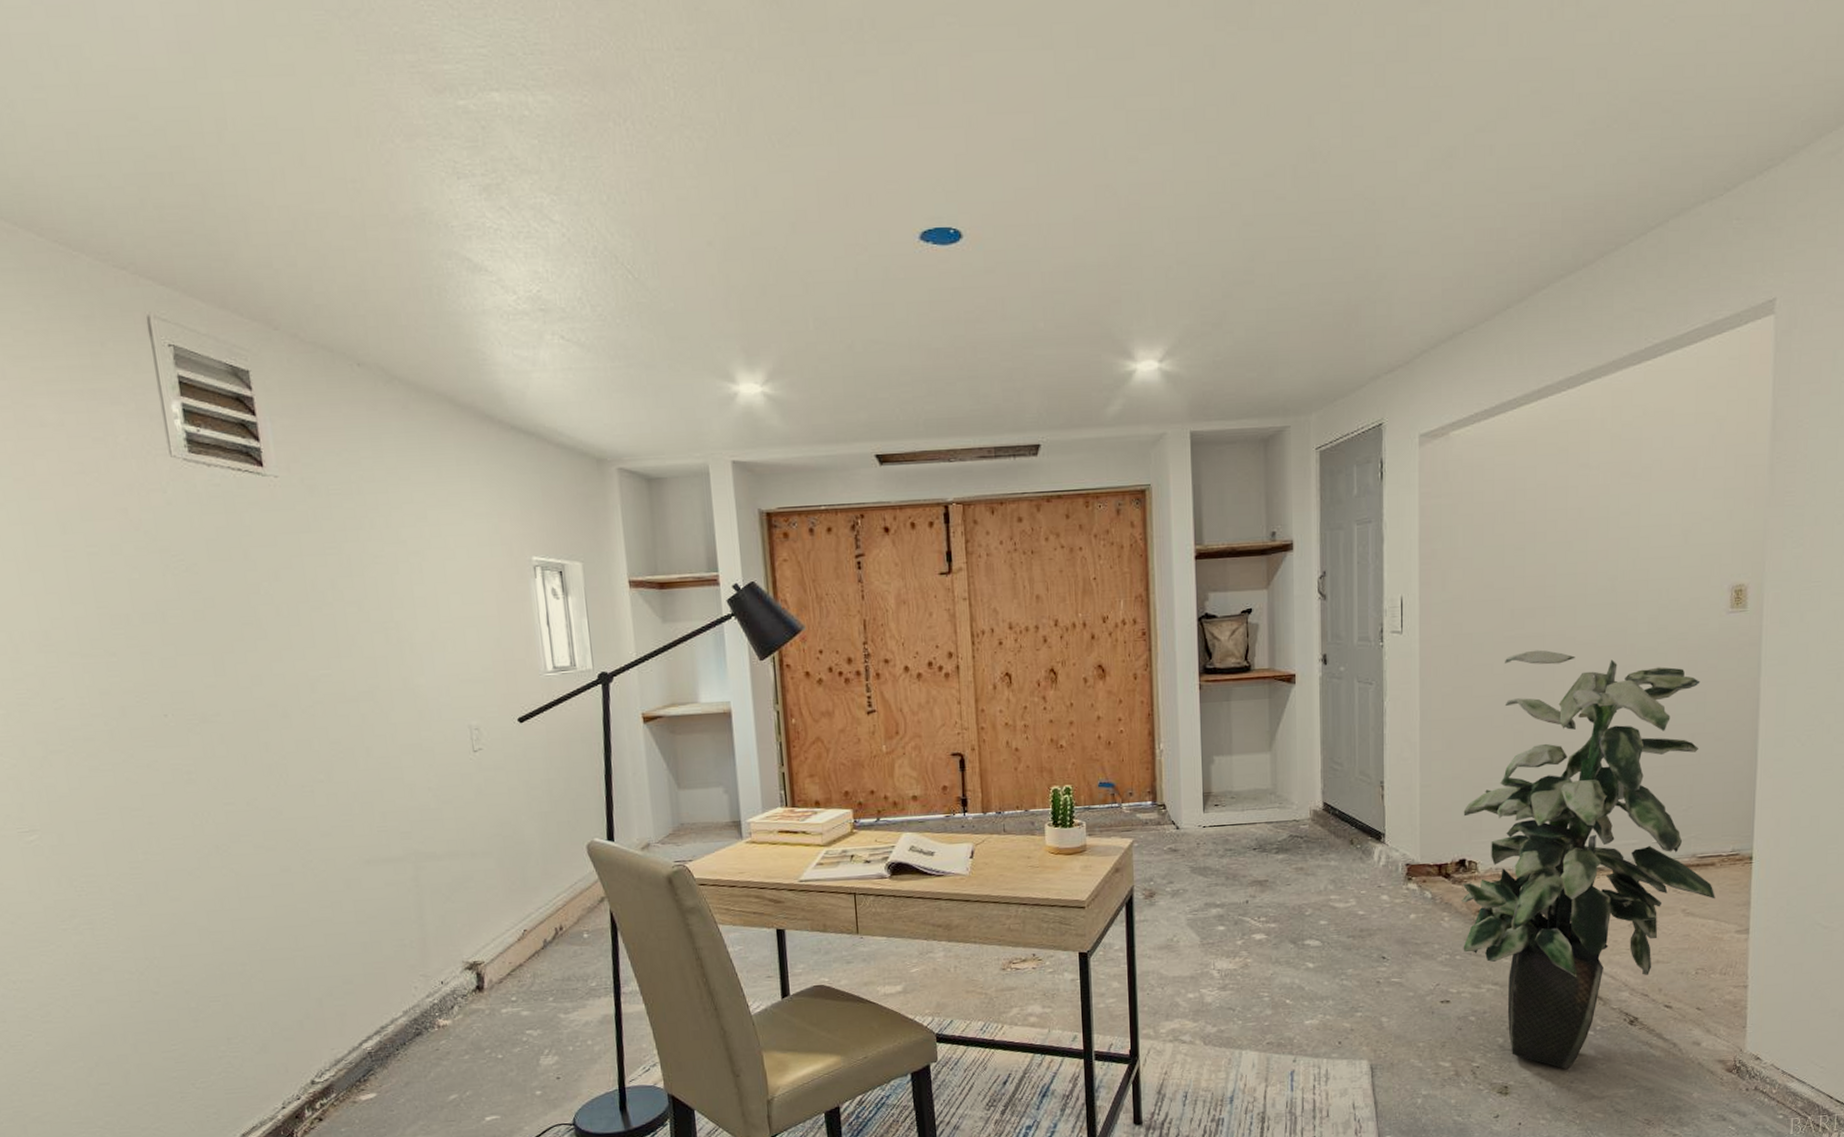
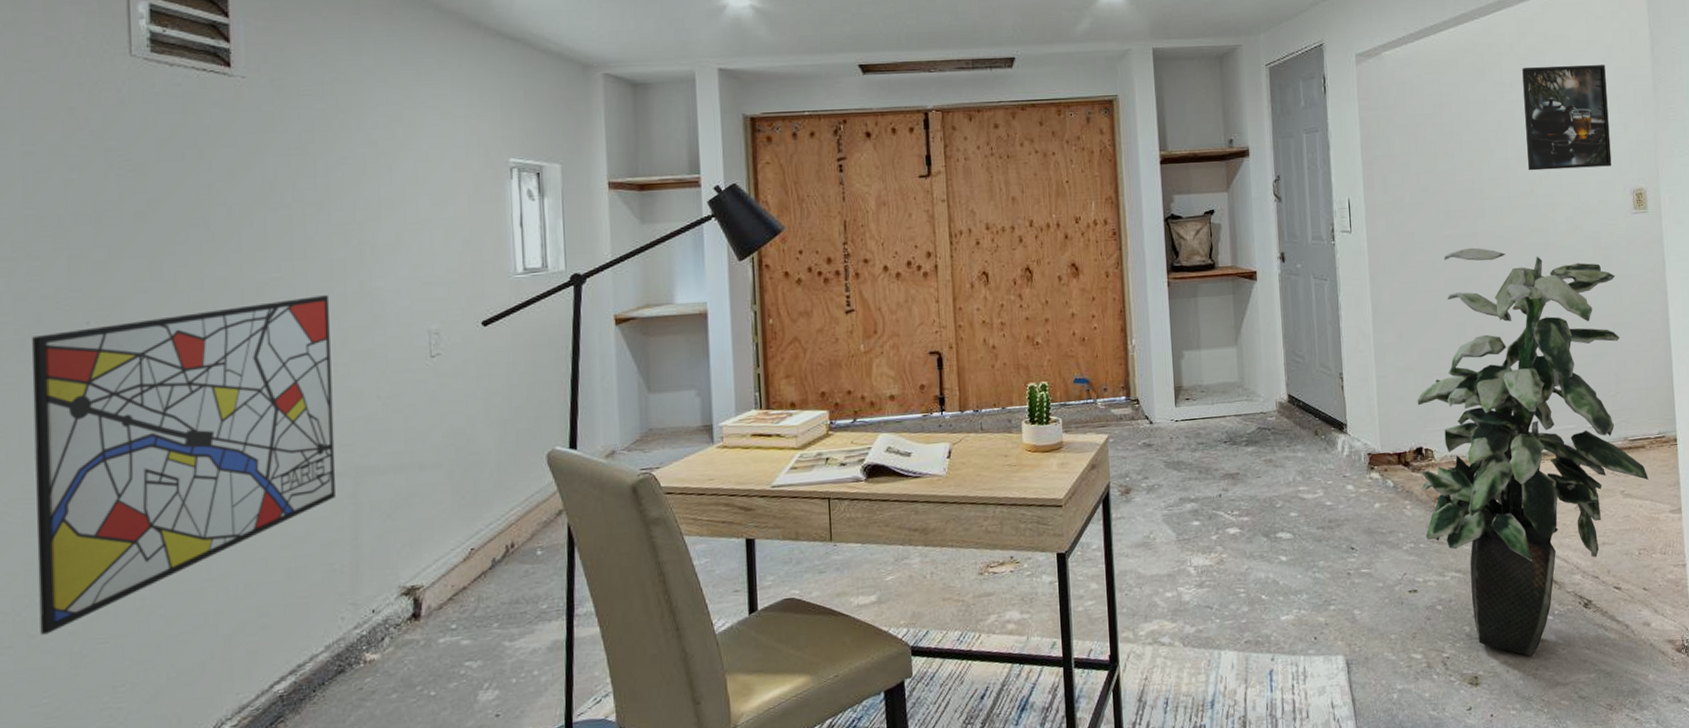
wall art: none [120,692,399,992] -> present [32,295,336,635]
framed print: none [1609,442,1714,565] -> present [1522,65,1612,171]

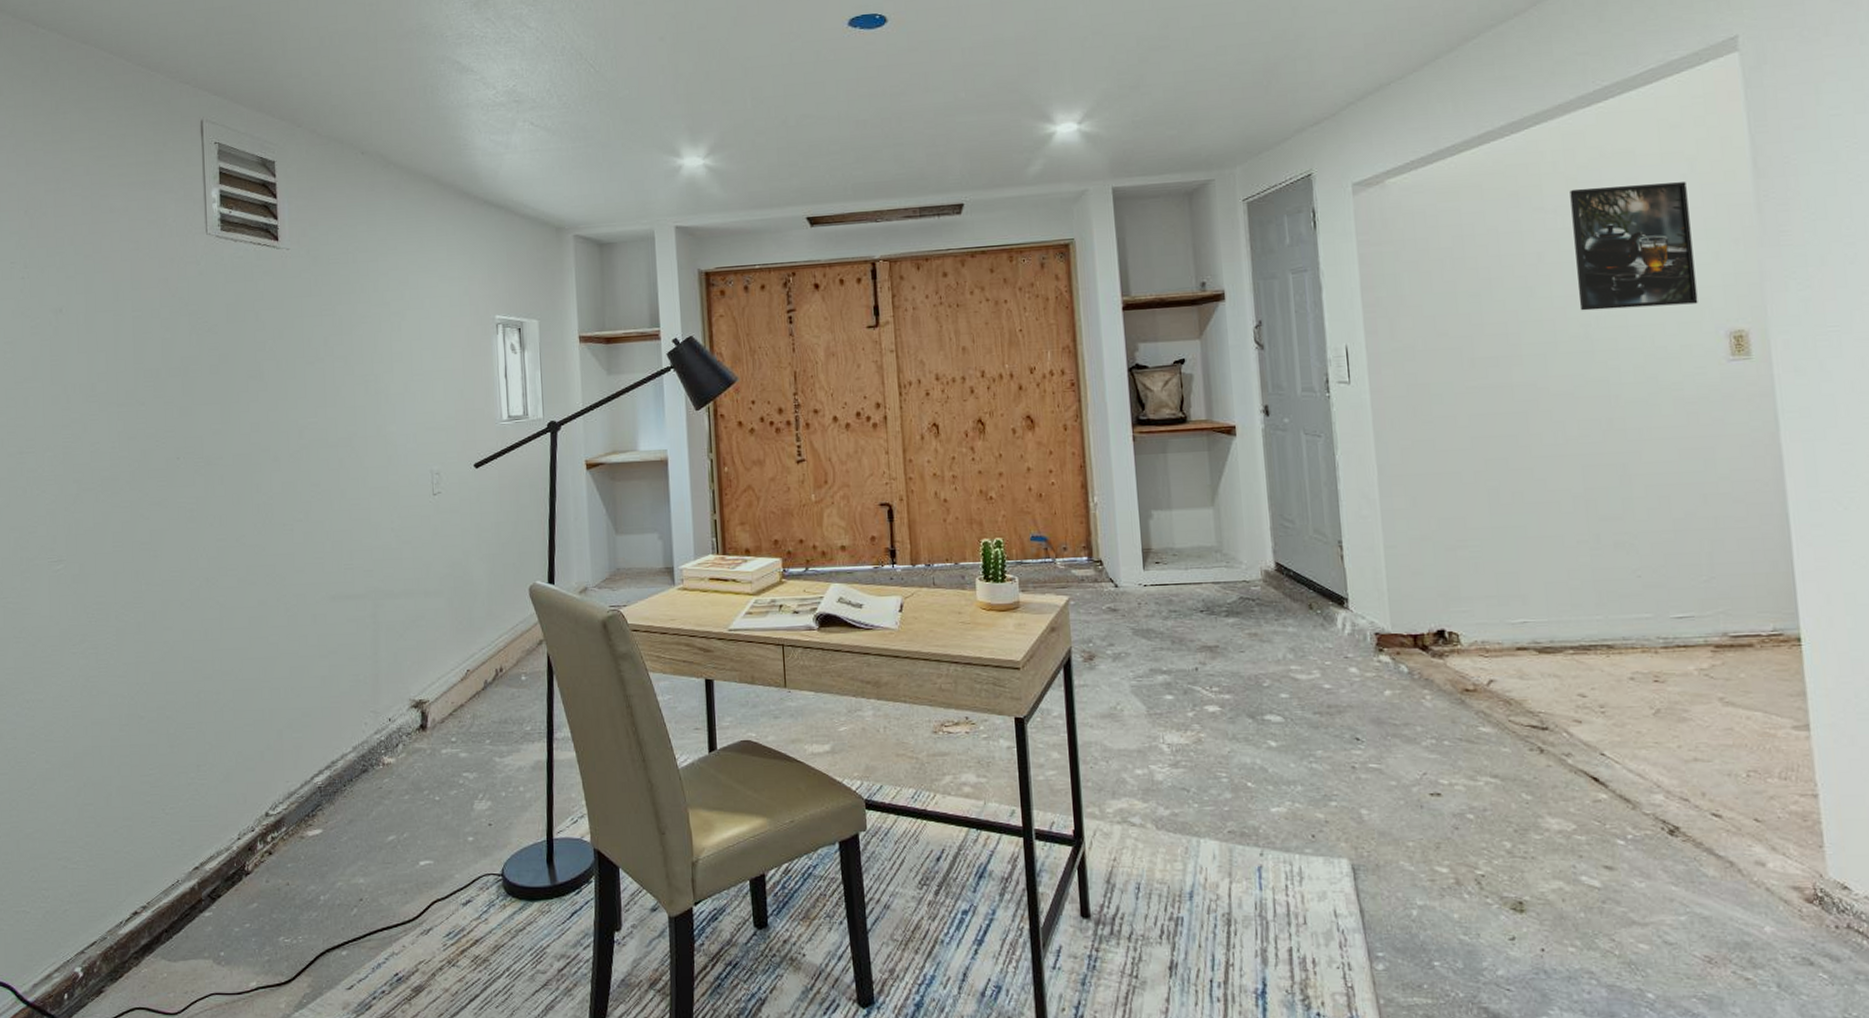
wall art: present [32,295,336,635] -> none [140,438,360,717]
indoor plant: present [1417,247,1649,657] -> none [1437,401,1760,886]

